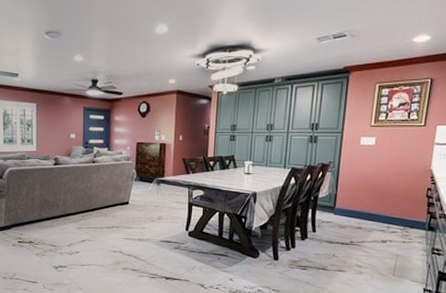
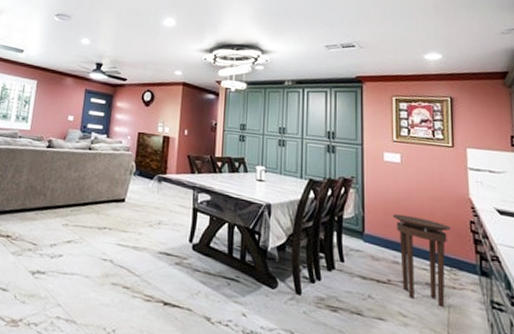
stool: none [361,189,410,258] -> present [393,214,451,308]

